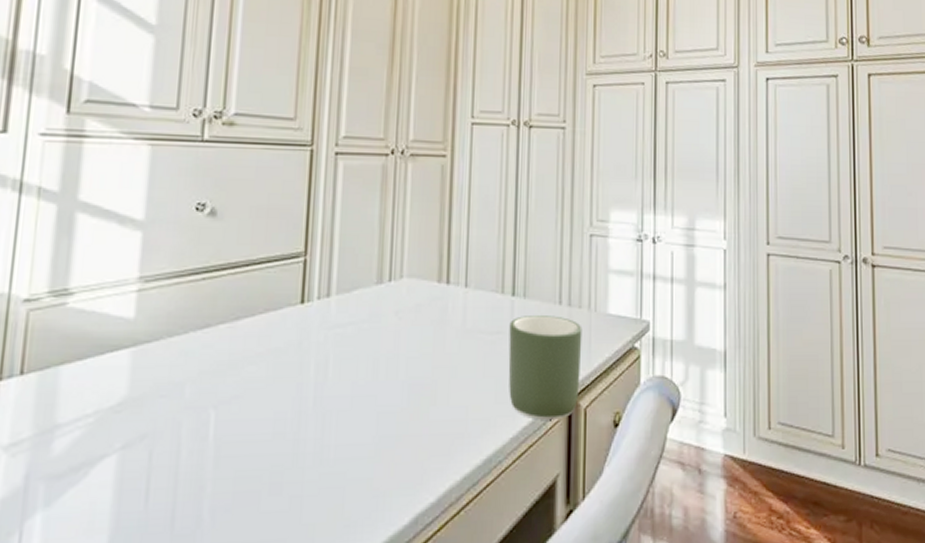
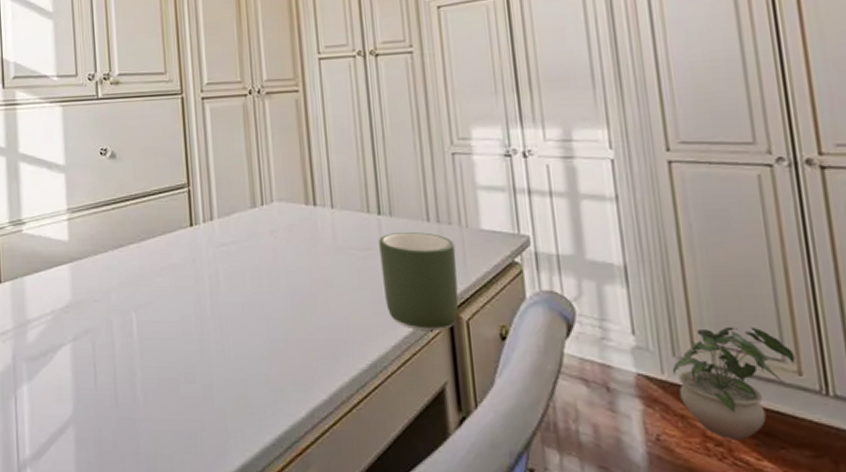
potted plant: none [752,406,841,512] -> present [672,326,796,440]

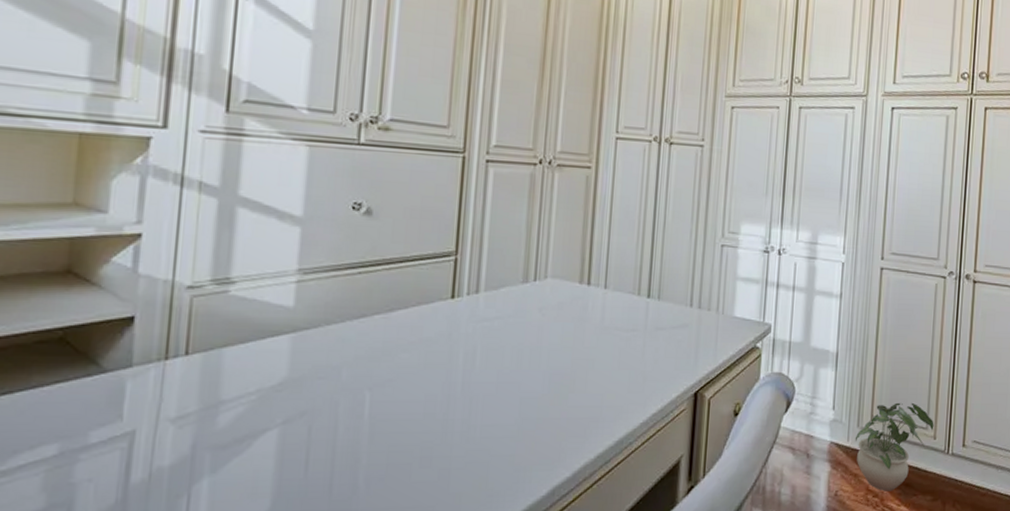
mug: present [378,232,459,330] -> none [641,316,710,408]

